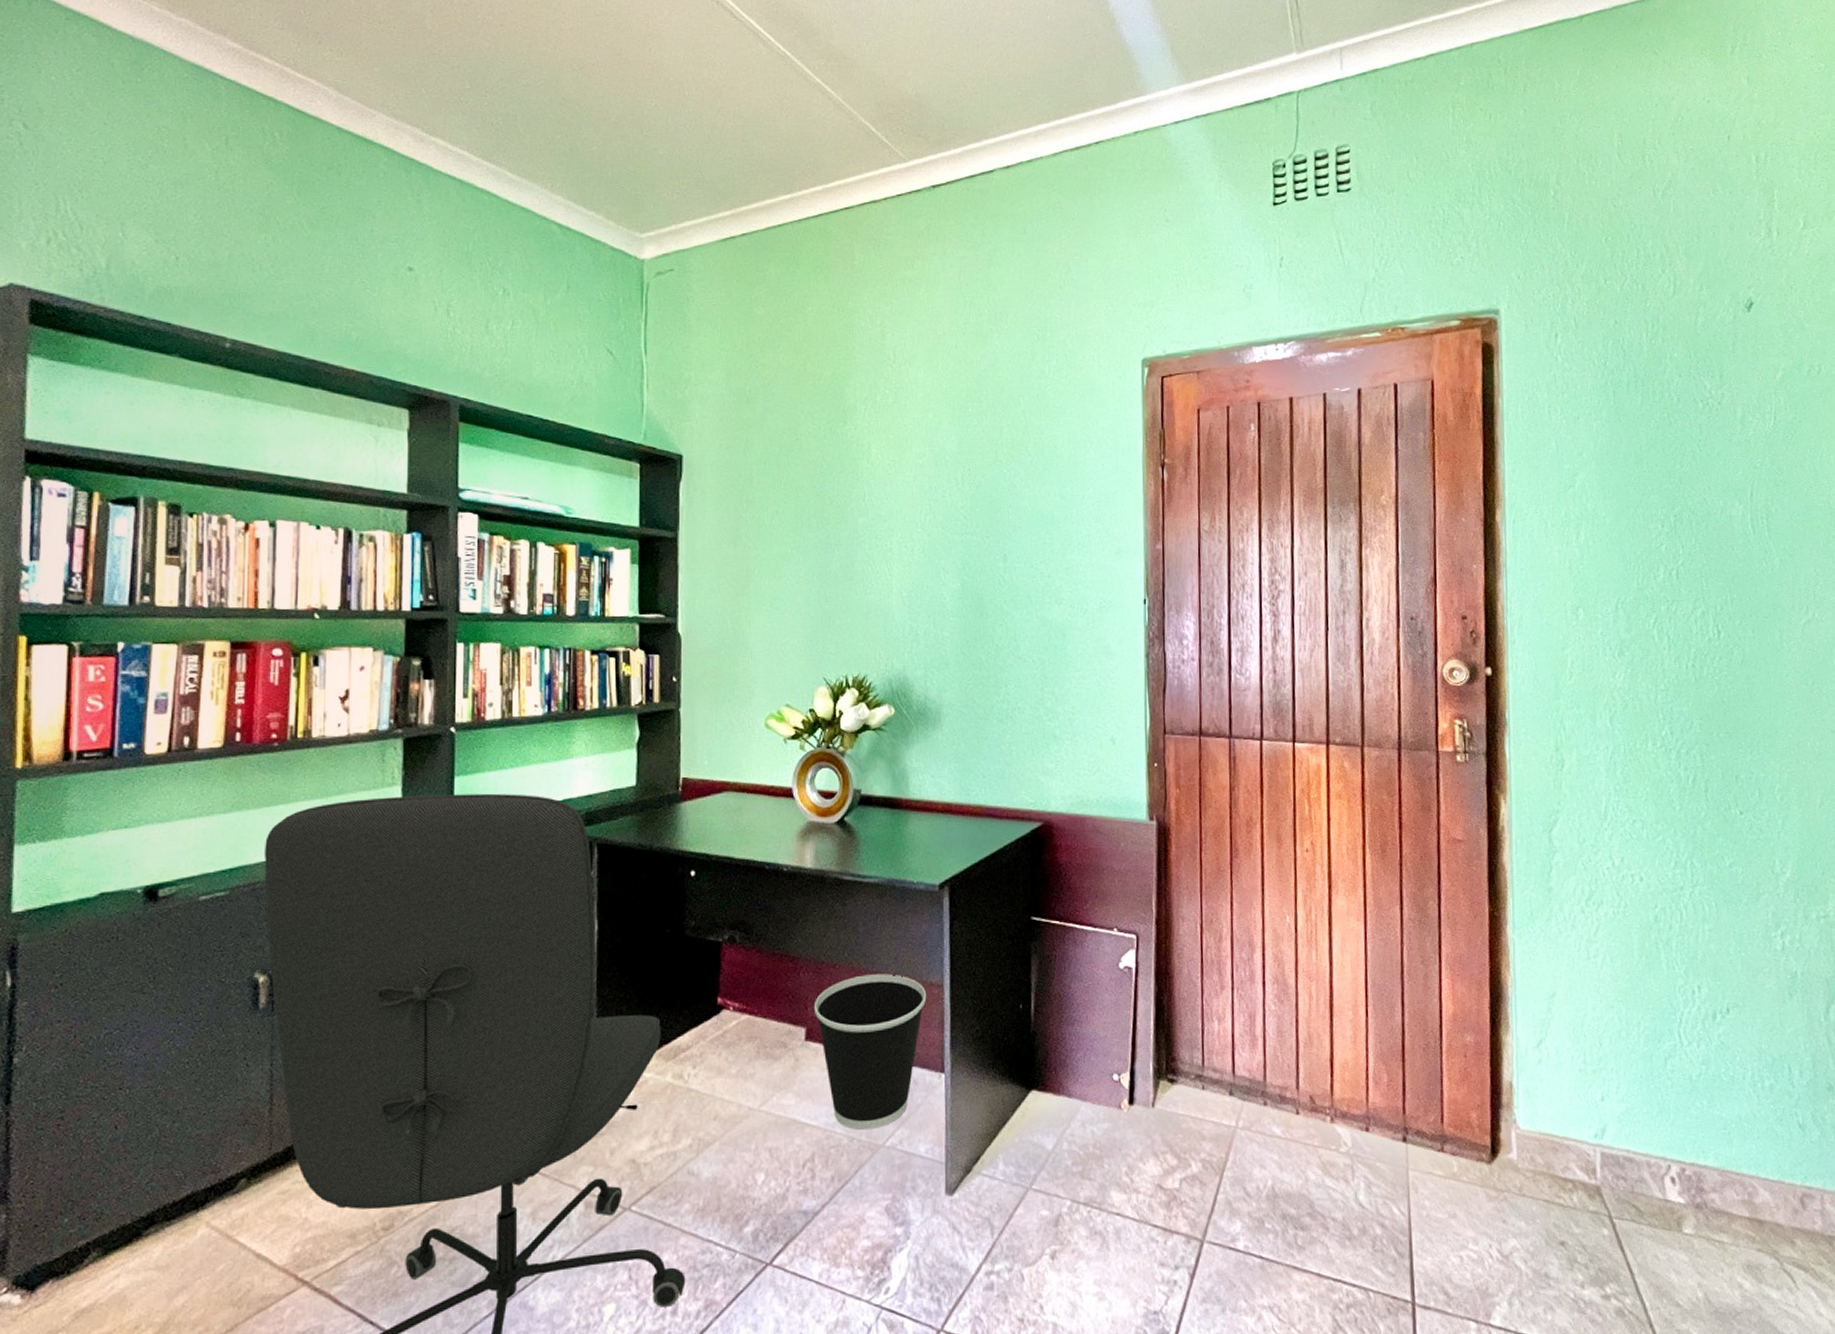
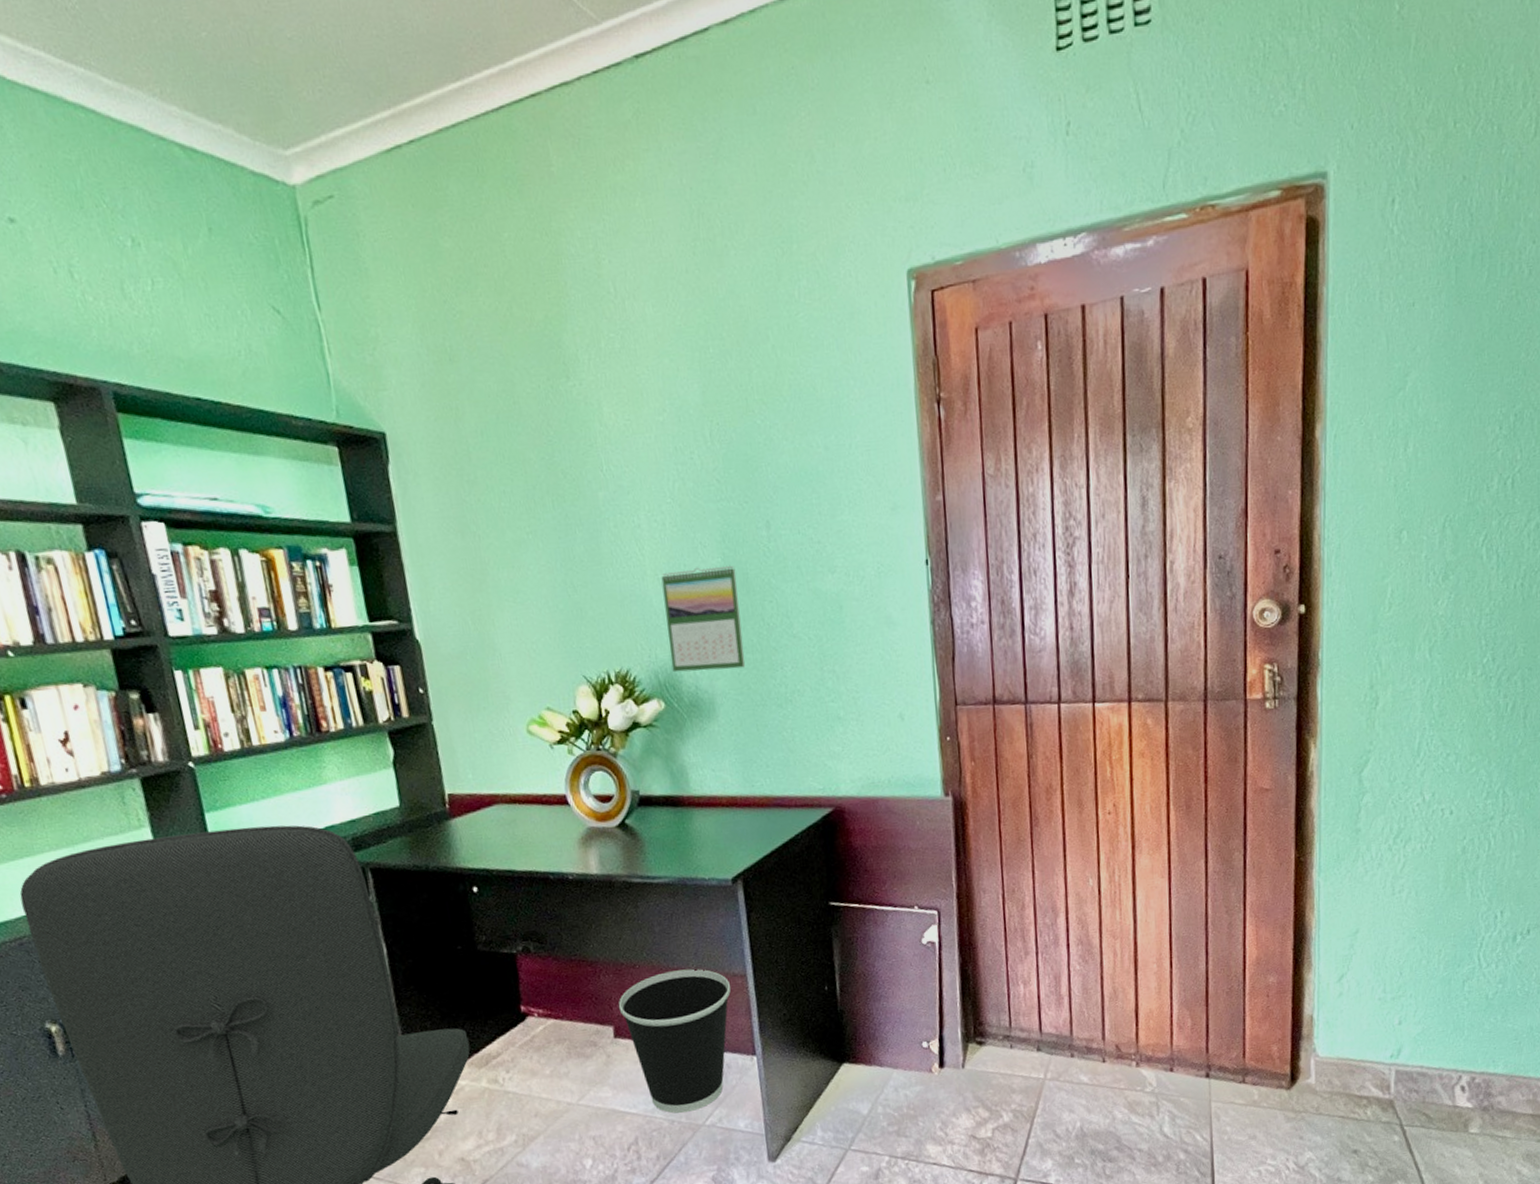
calendar: none [905,589,973,683] -> present [661,565,746,673]

